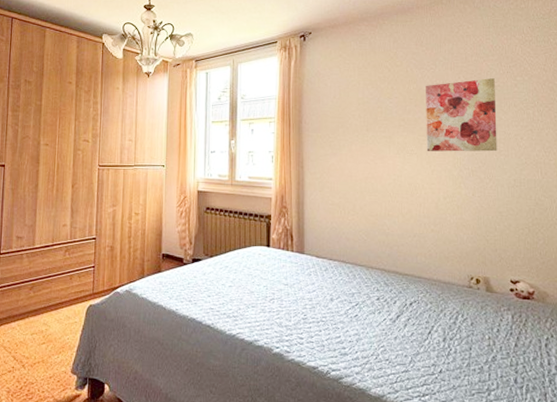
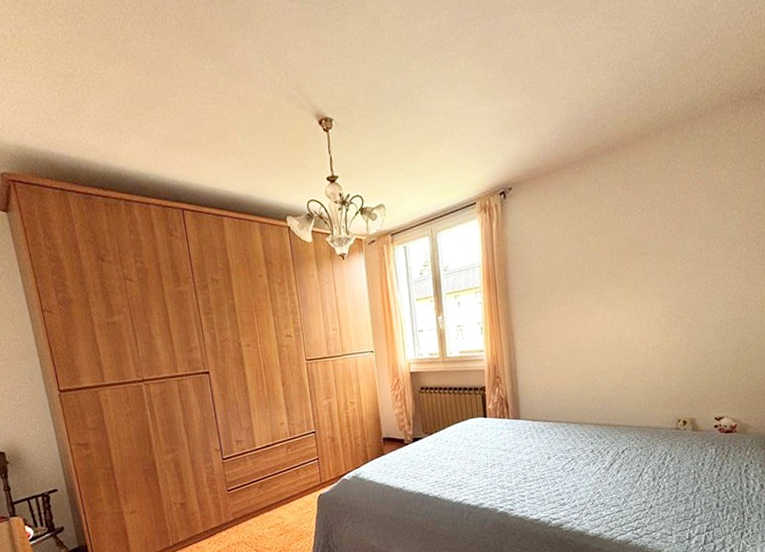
wall art: present [426,78,498,152] -> none [633,217,705,303]

